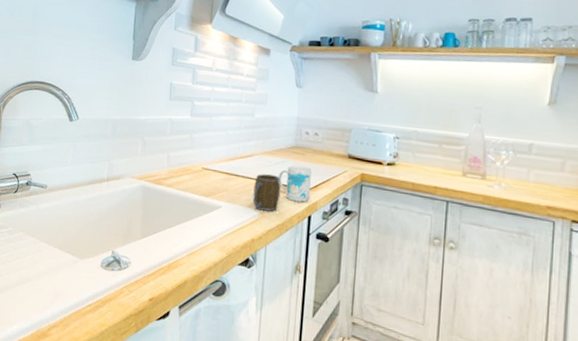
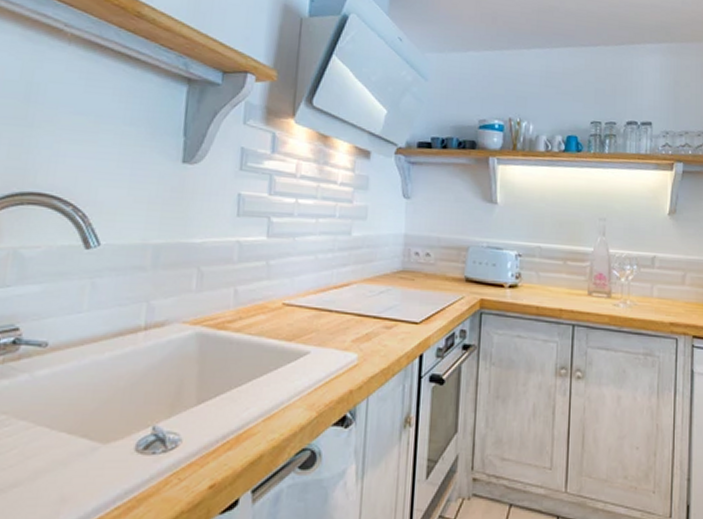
mug: present [253,174,281,212] -> none [350,307,386,354]
mug: present [278,165,312,202] -> none [382,294,423,339]

